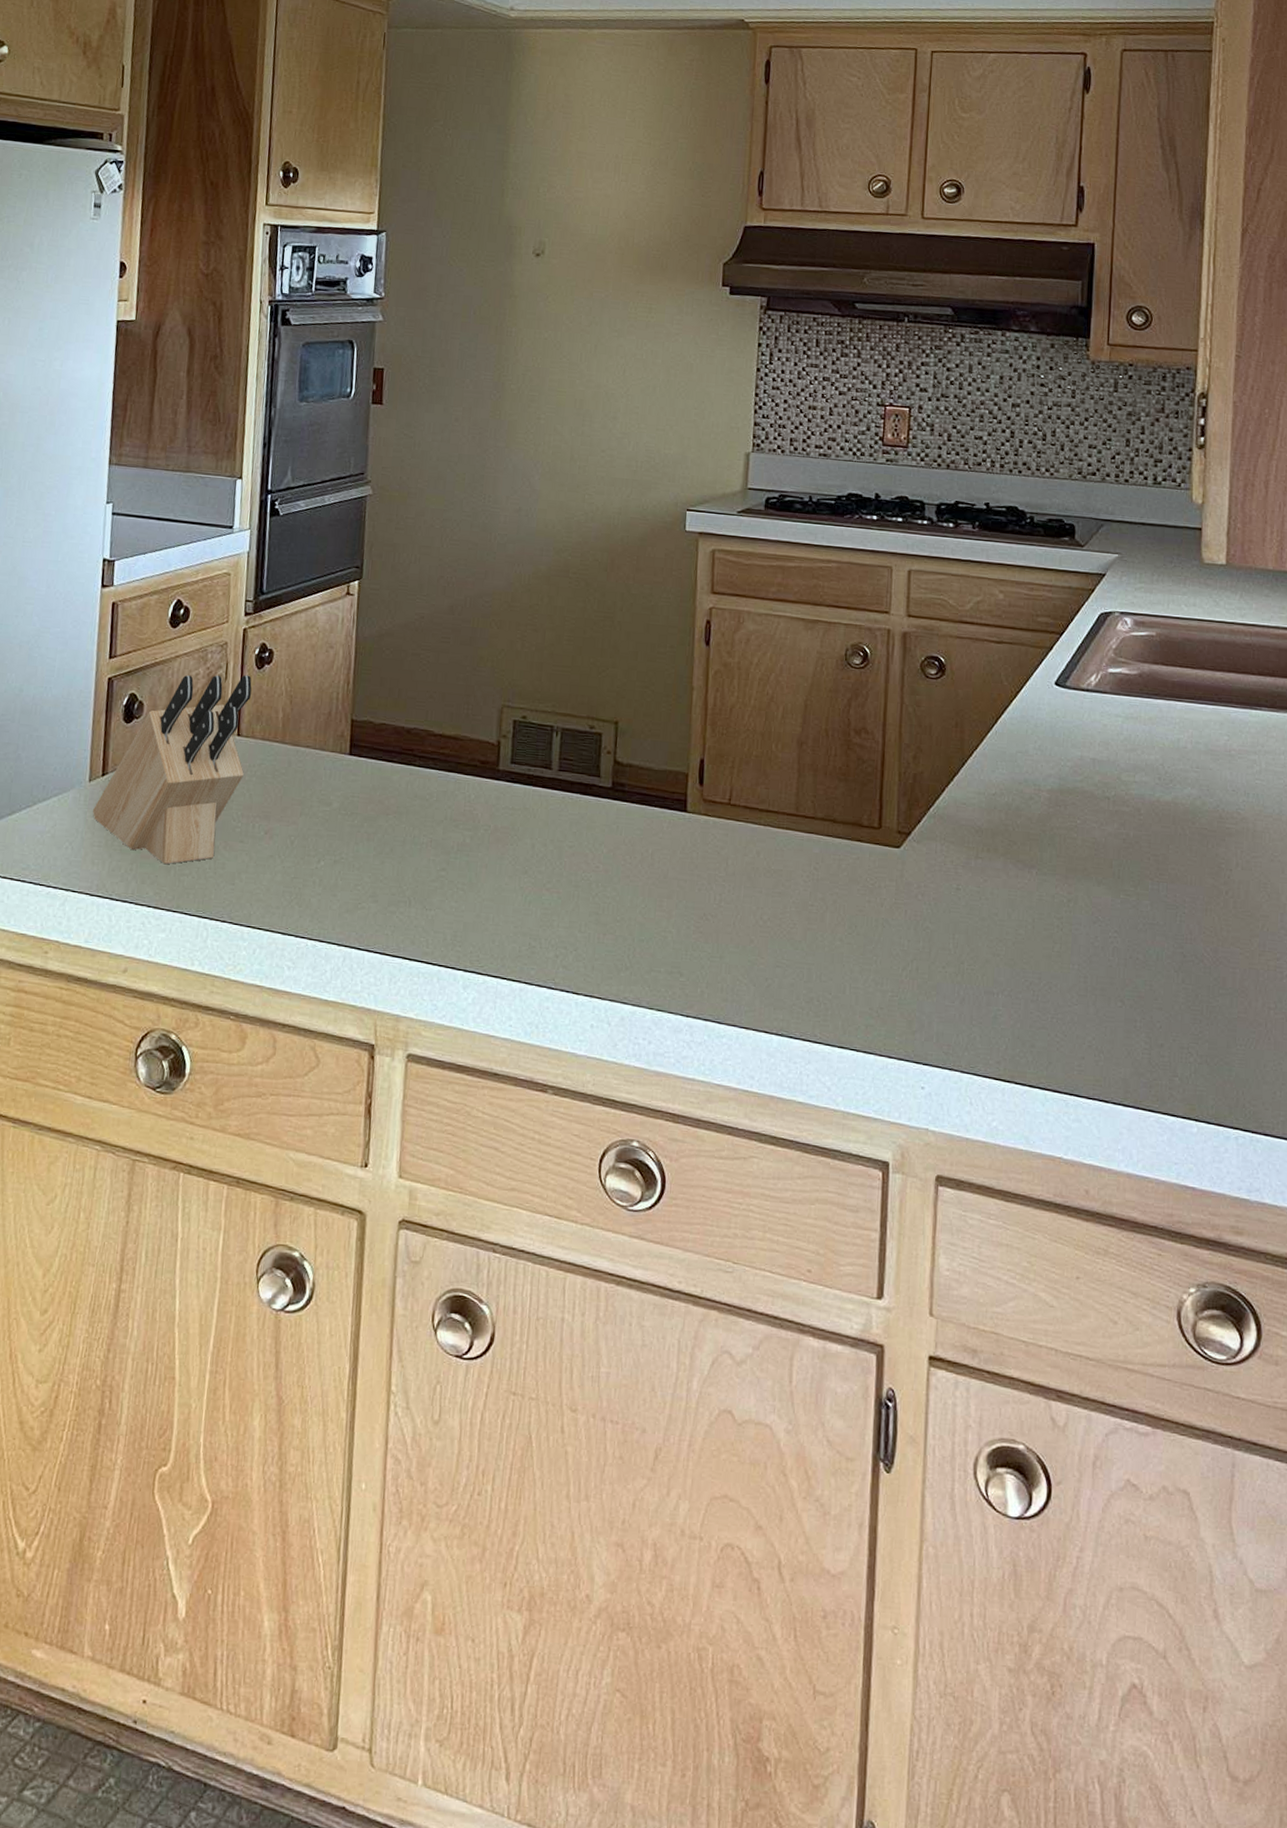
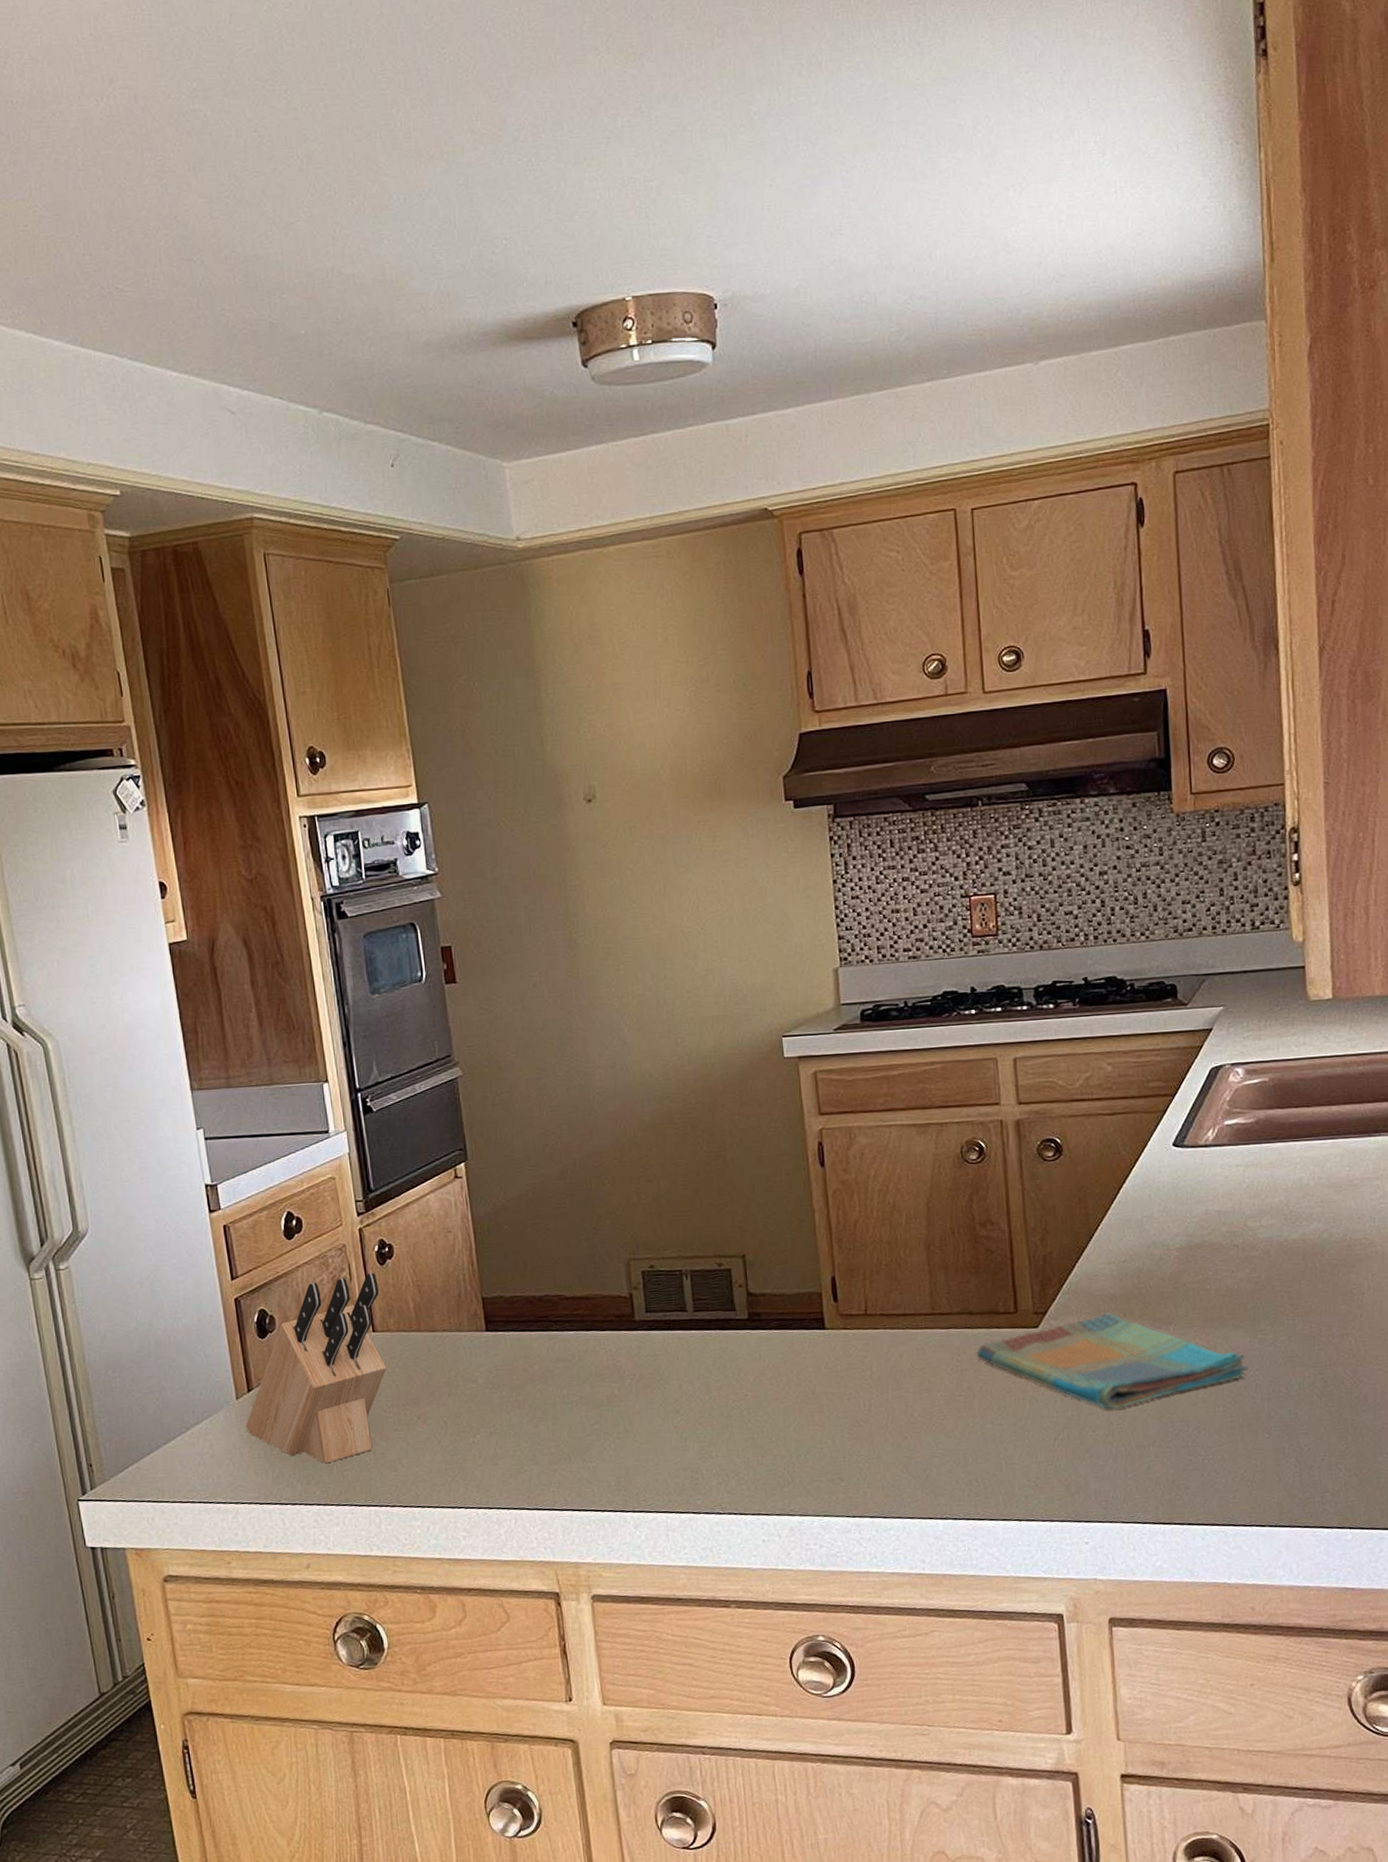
dish towel: none [835,845,1108,948] -> present [977,1313,1249,1409]

